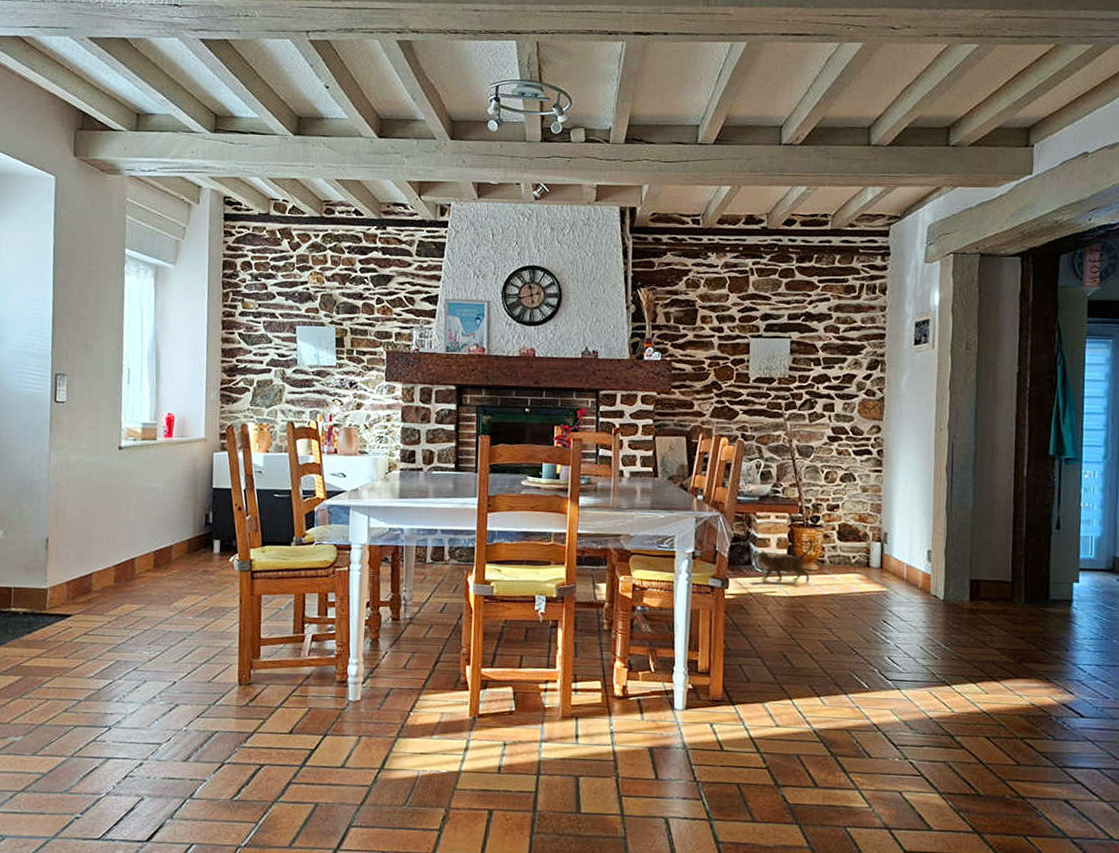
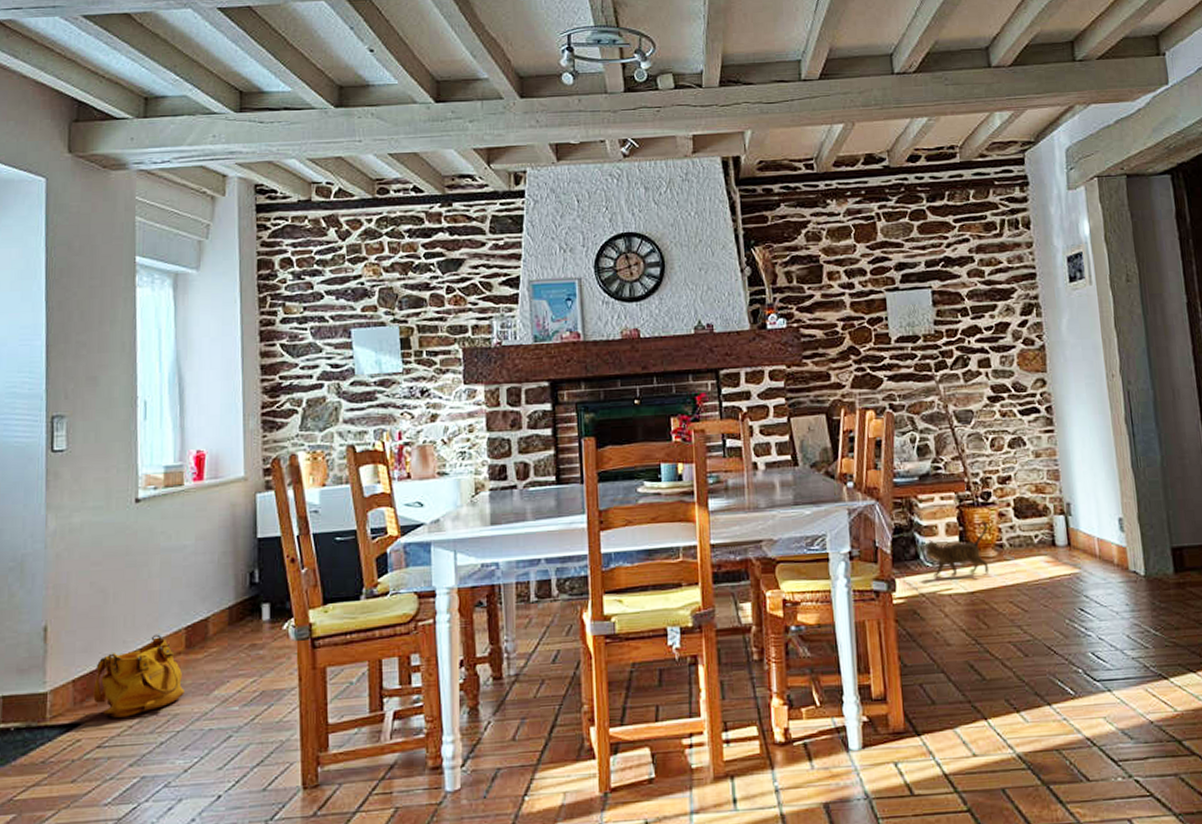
handbag: none [82,554,152,614] -> present [93,634,185,718]

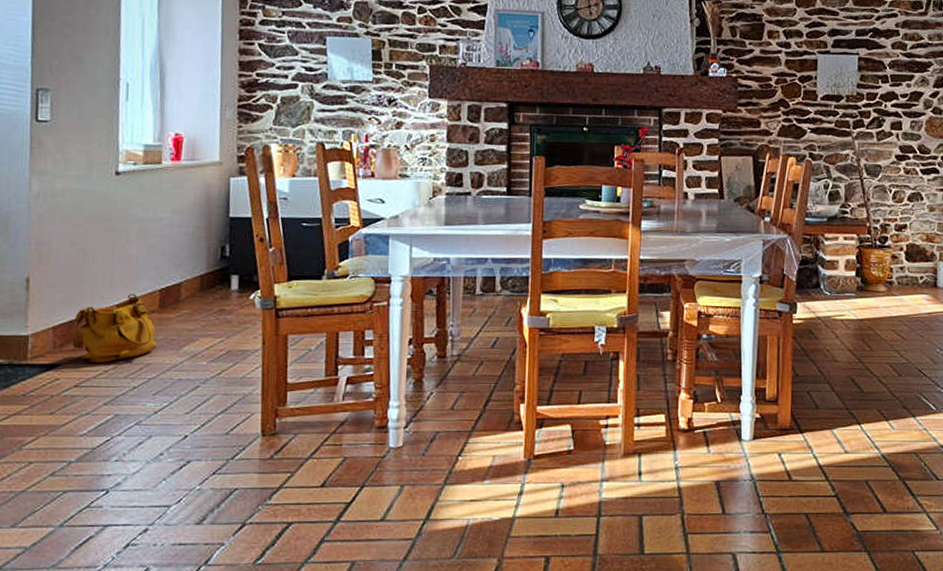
cat: present [926,520,990,577] -> none [826,260,881,305]

